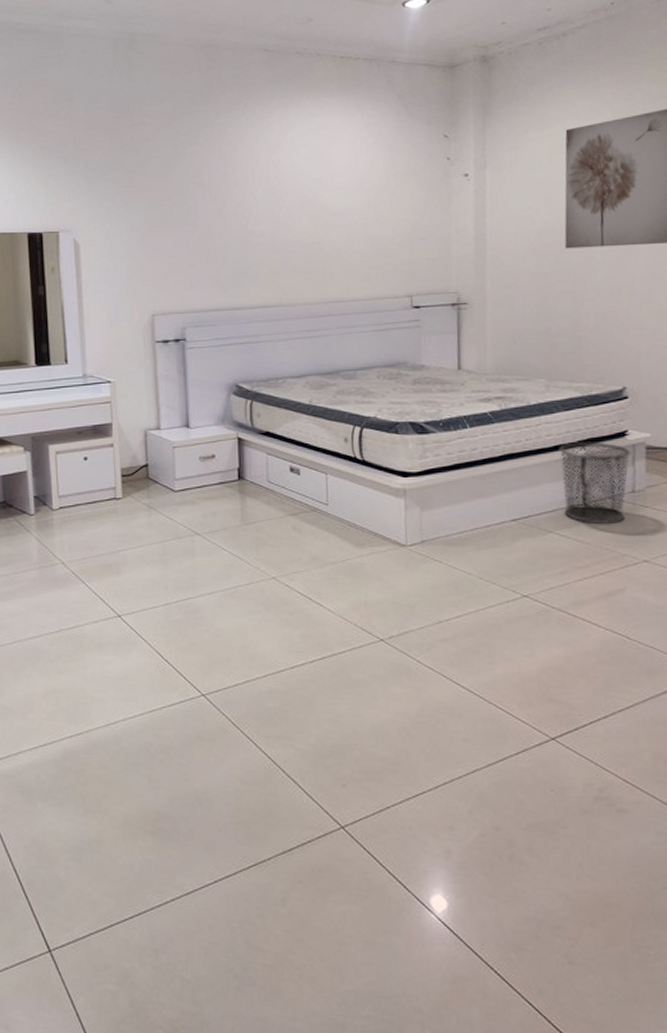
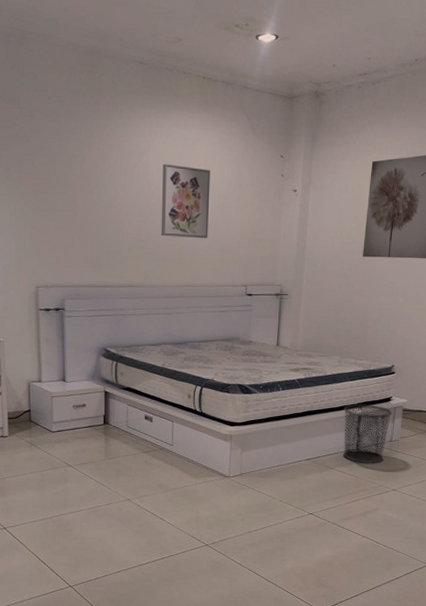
wall art: none [297,159,358,245] -> present [161,163,210,238]

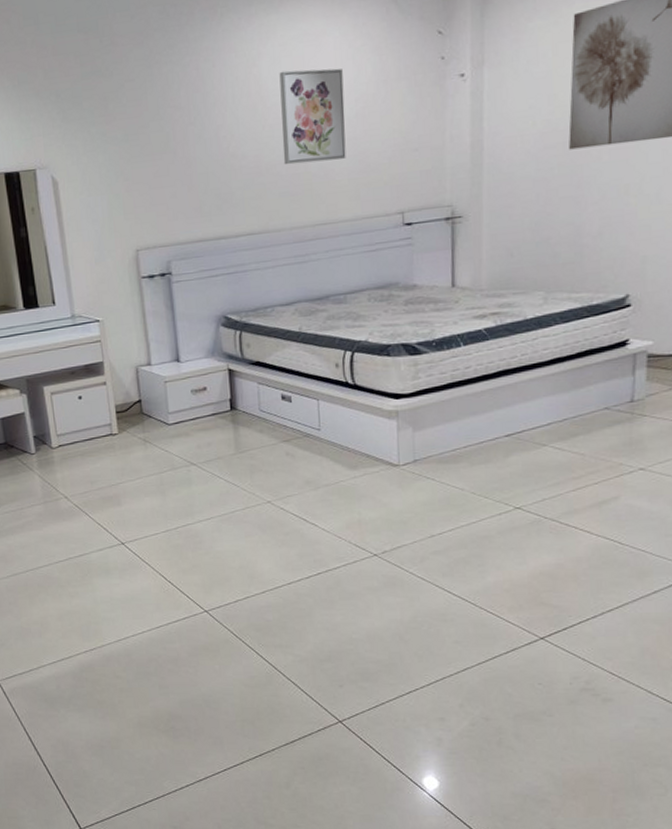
waste bin: present [342,403,392,464] -> none [555,352,631,436]

